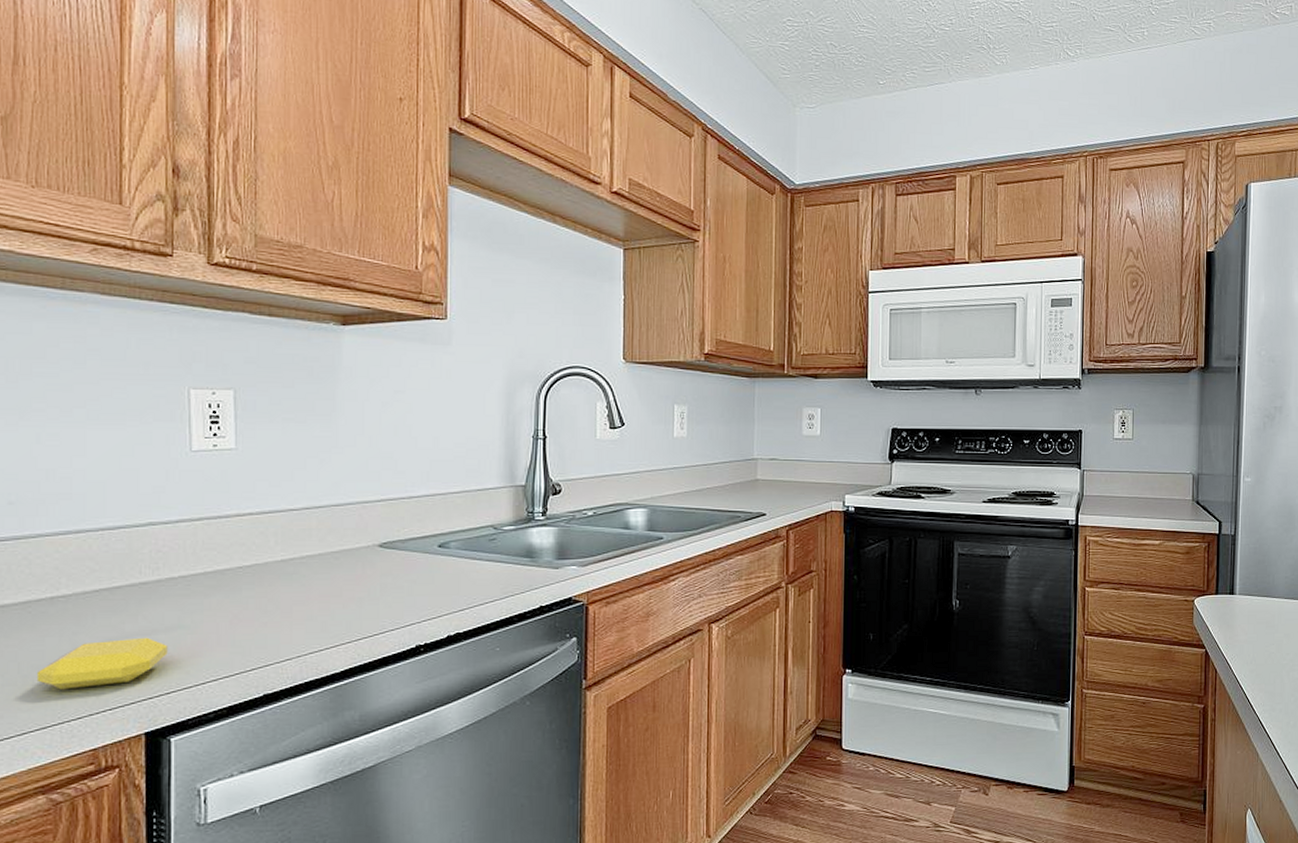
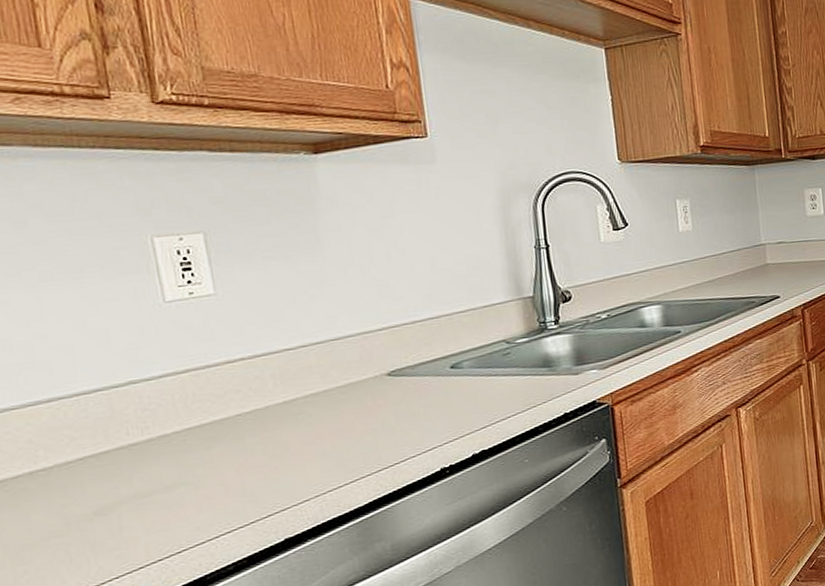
soap bar: present [36,637,168,690] -> none [26,499,172,566]

